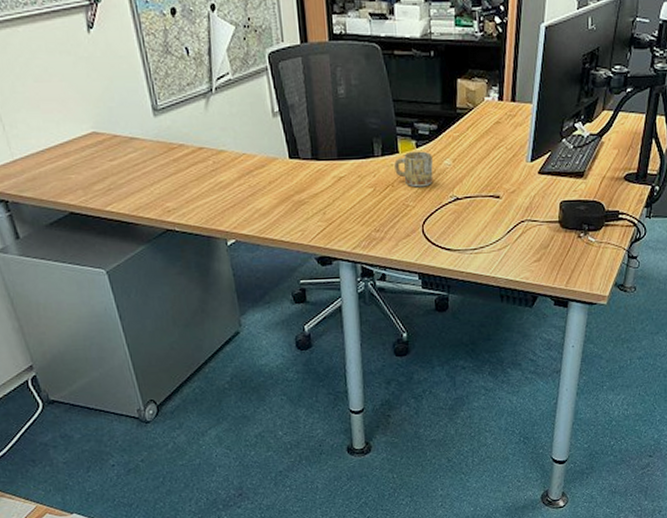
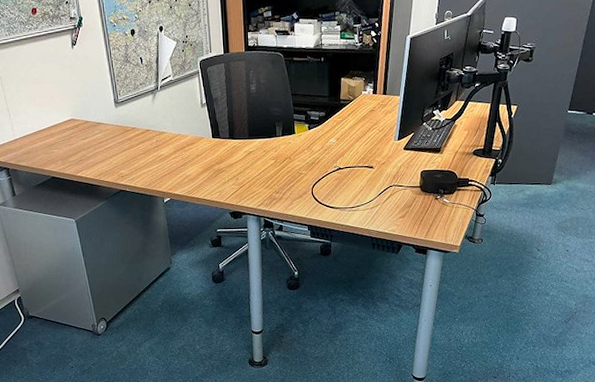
mug: present [394,151,433,188] -> none [292,132,321,160]

